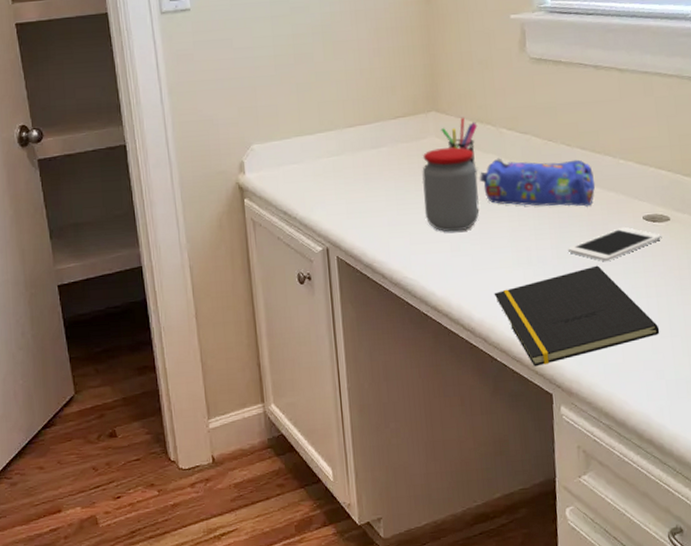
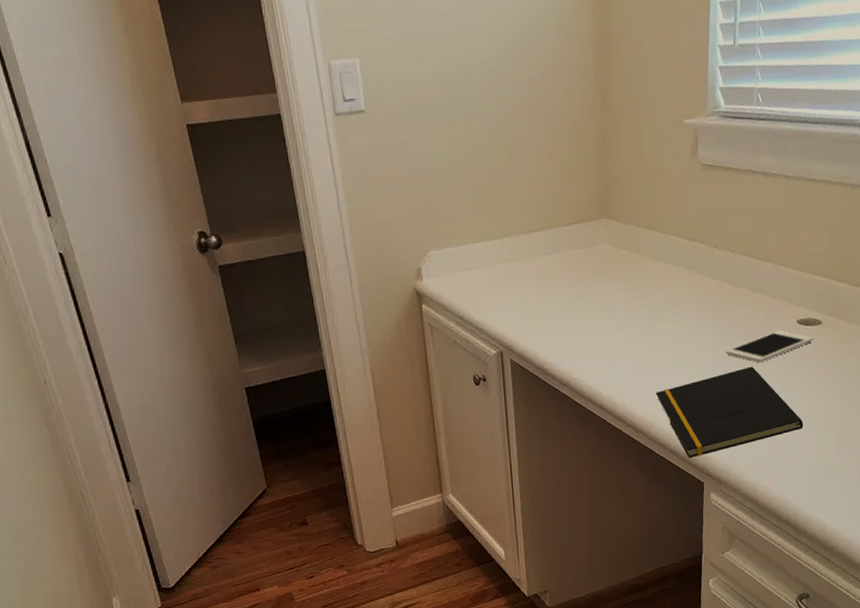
jar: present [422,147,480,232] -> none [592,253,646,336]
pen holder: present [441,117,478,165] -> none [612,224,647,271]
pencil case: present [479,158,596,207] -> none [646,264,756,311]

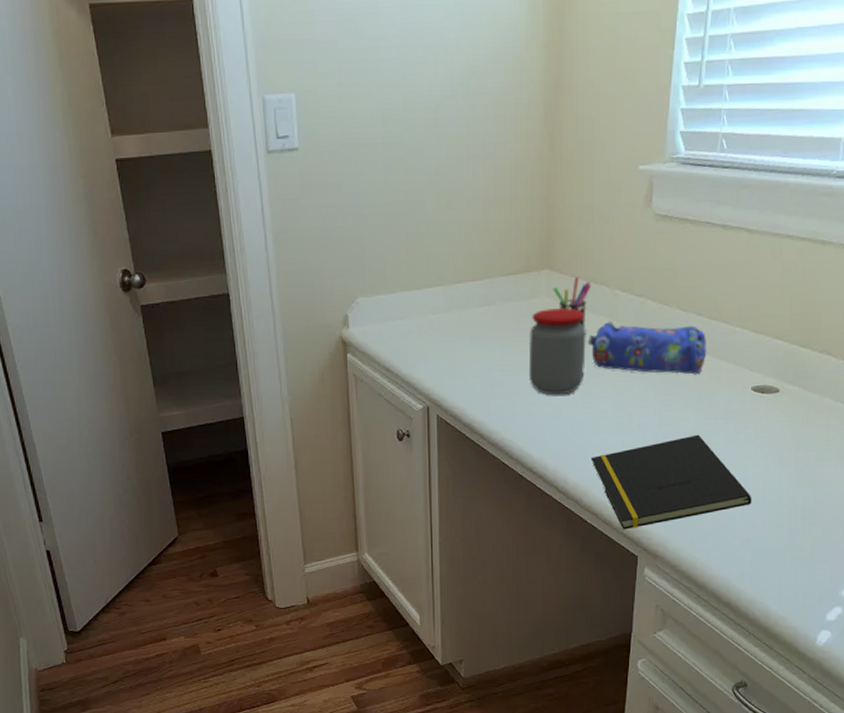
jar: none [592,253,646,336] -> present [528,308,586,395]
pen holder: none [612,224,647,271] -> present [553,276,592,327]
pencil case: none [646,264,756,311] -> present [587,321,707,375]
cell phone: present [726,330,813,363] -> none [671,396,768,432]

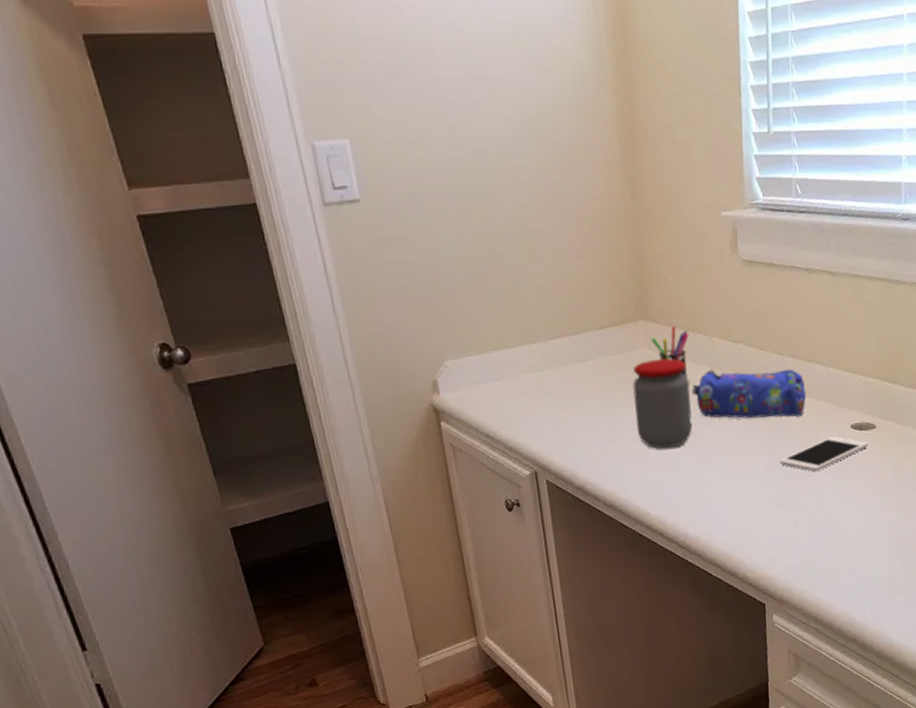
notepad: present [590,434,752,530] -> none [708,476,865,579]
cell phone: none [671,396,768,432] -> present [780,436,868,472]

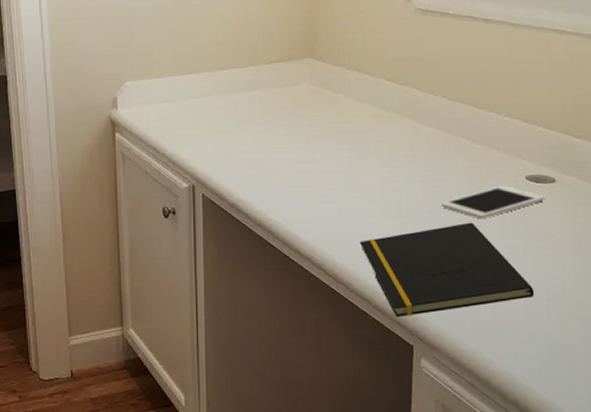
jar: present [633,358,693,449] -> none [293,95,351,178]
pen holder: present [651,325,689,377] -> none [316,65,355,113]
pencil case: present [691,369,807,419] -> none [352,108,476,162]
notepad: none [708,476,865,579] -> present [359,222,535,317]

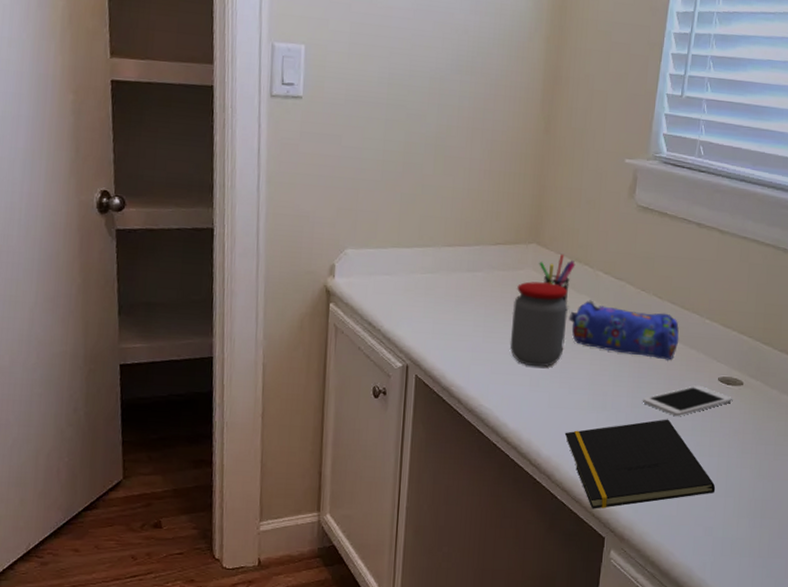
jar: none [293,95,351,178] -> present [510,281,568,367]
pen holder: none [316,65,355,113] -> present [539,253,576,303]
pencil case: none [352,108,476,162] -> present [568,300,679,361]

